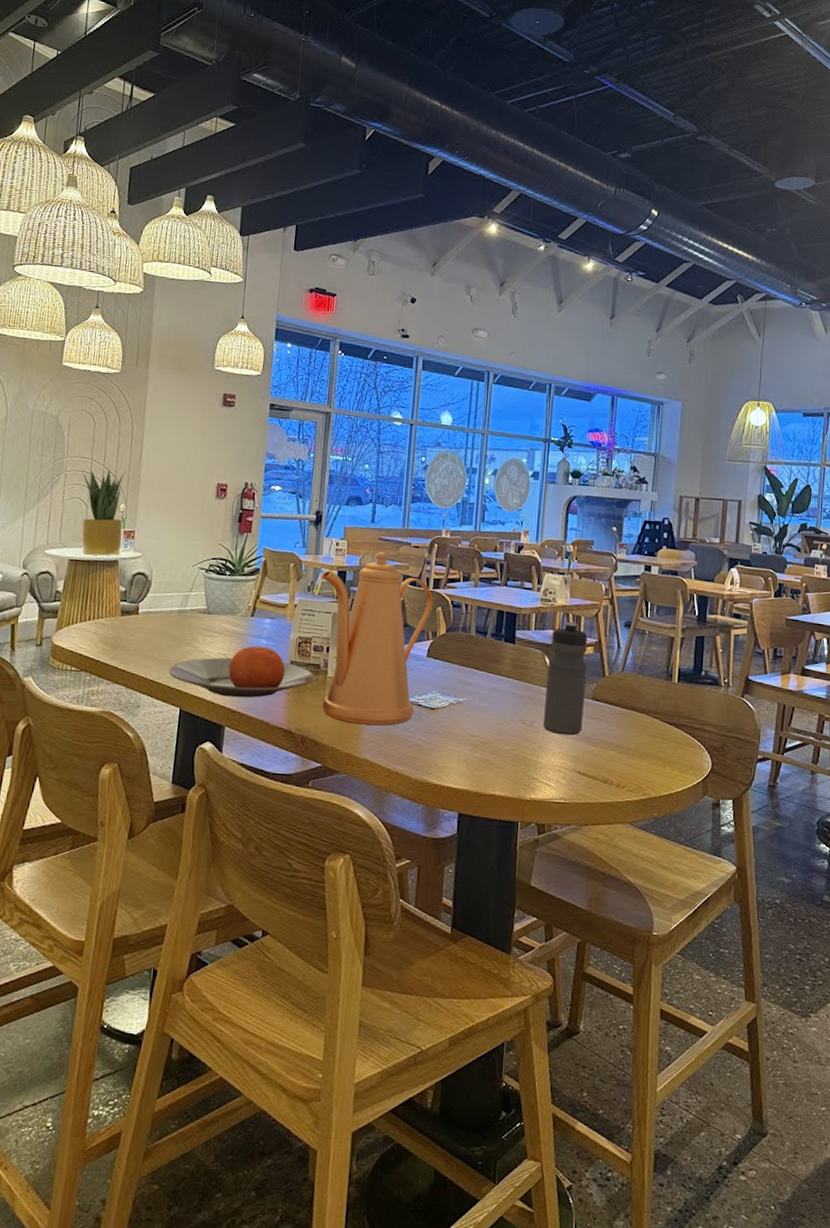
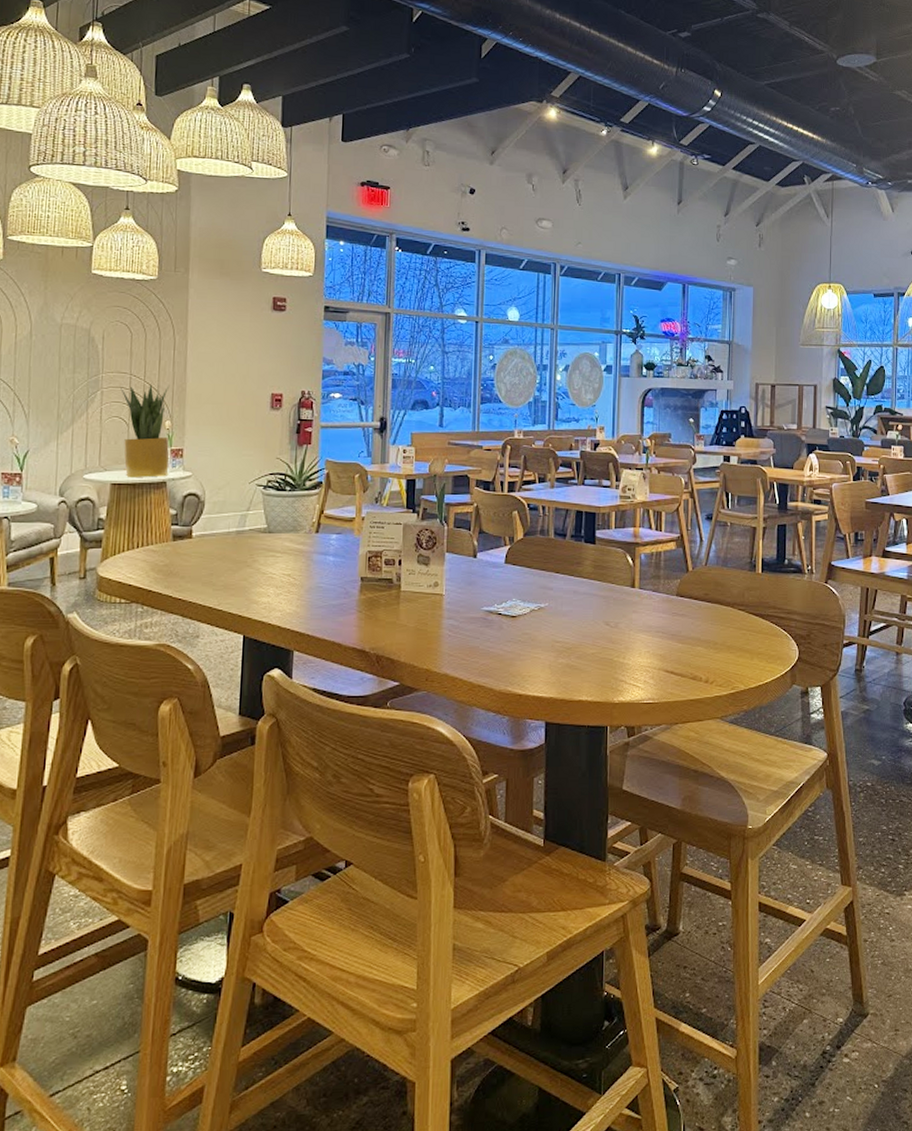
plate: present [168,645,315,698] -> none [229,563,388,619]
coffee pot: present [319,551,434,726] -> none [387,456,509,638]
water bottle: present [542,622,588,735] -> none [627,519,670,633]

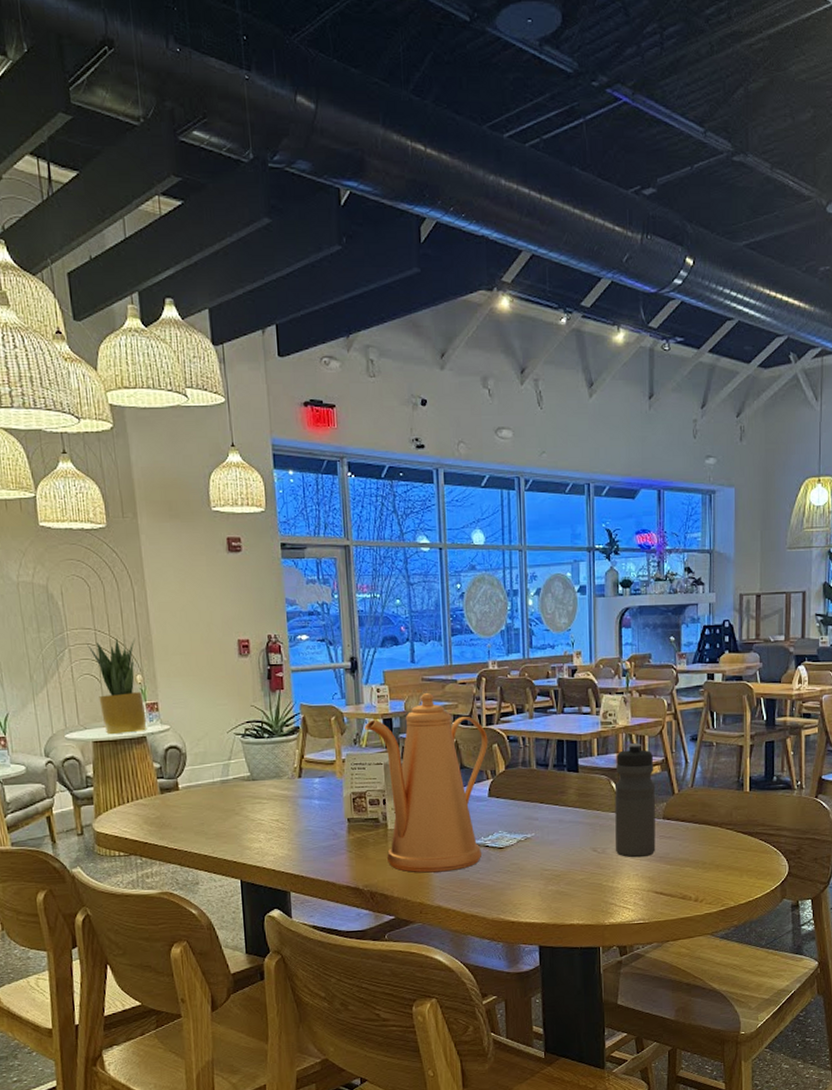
coffee pot: none [387,456,509,638] -> present [364,692,488,873]
water bottle: none [627,519,670,633] -> present [614,743,656,857]

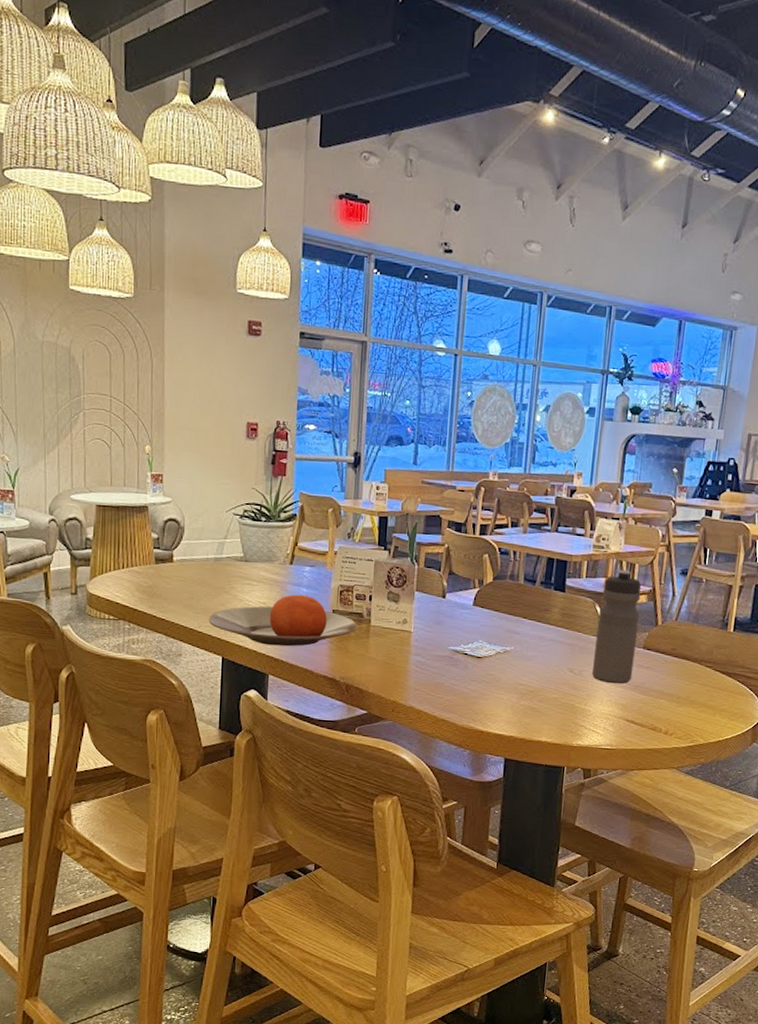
planter: present [86,635,147,734] -> none [100,405,150,501]
plate: none [222,807,376,863] -> present [208,594,359,647]
coffee pot: present [364,692,488,873] -> none [360,495,480,674]

